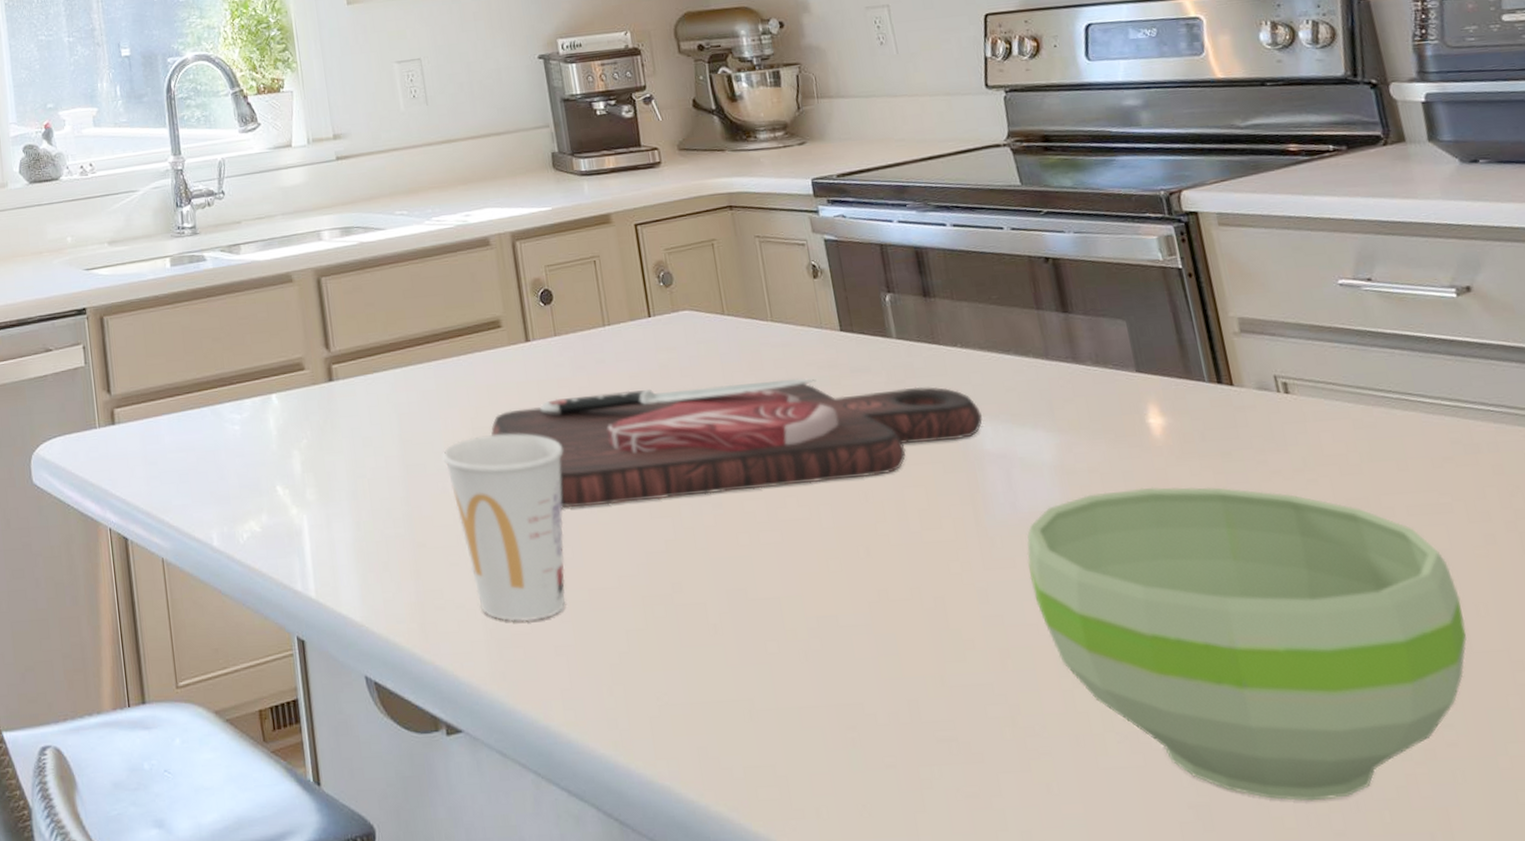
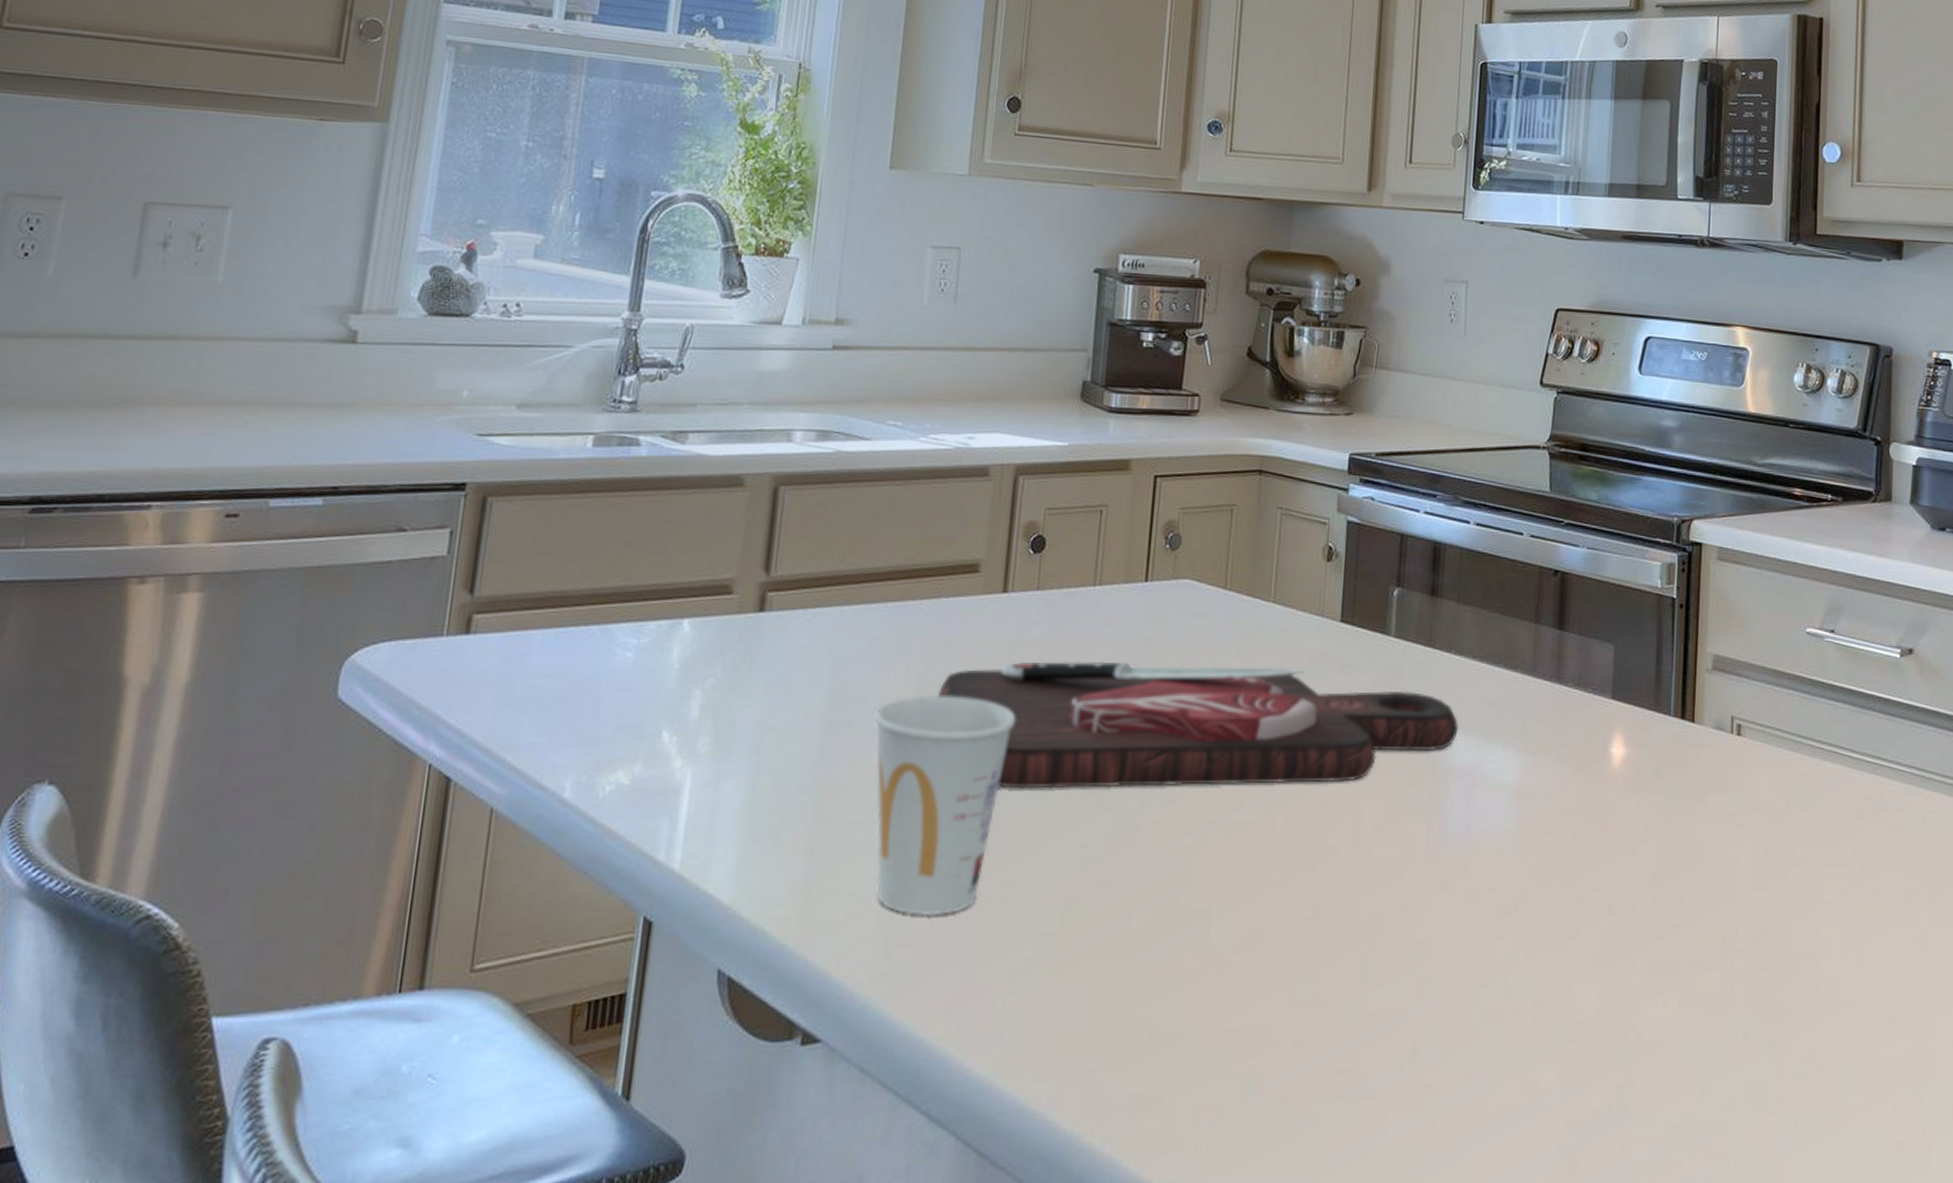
bowl: present [1026,487,1467,801] -> none [1465,818,1839,1147]

